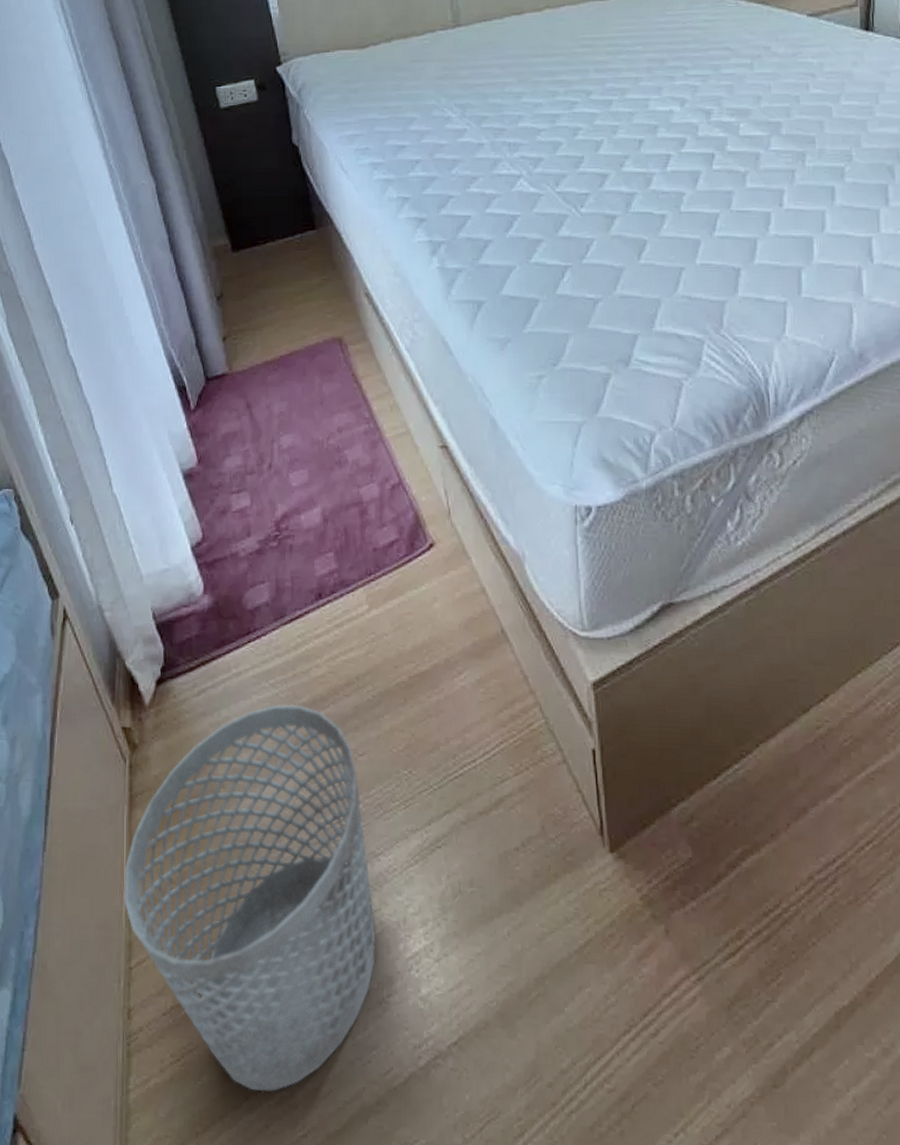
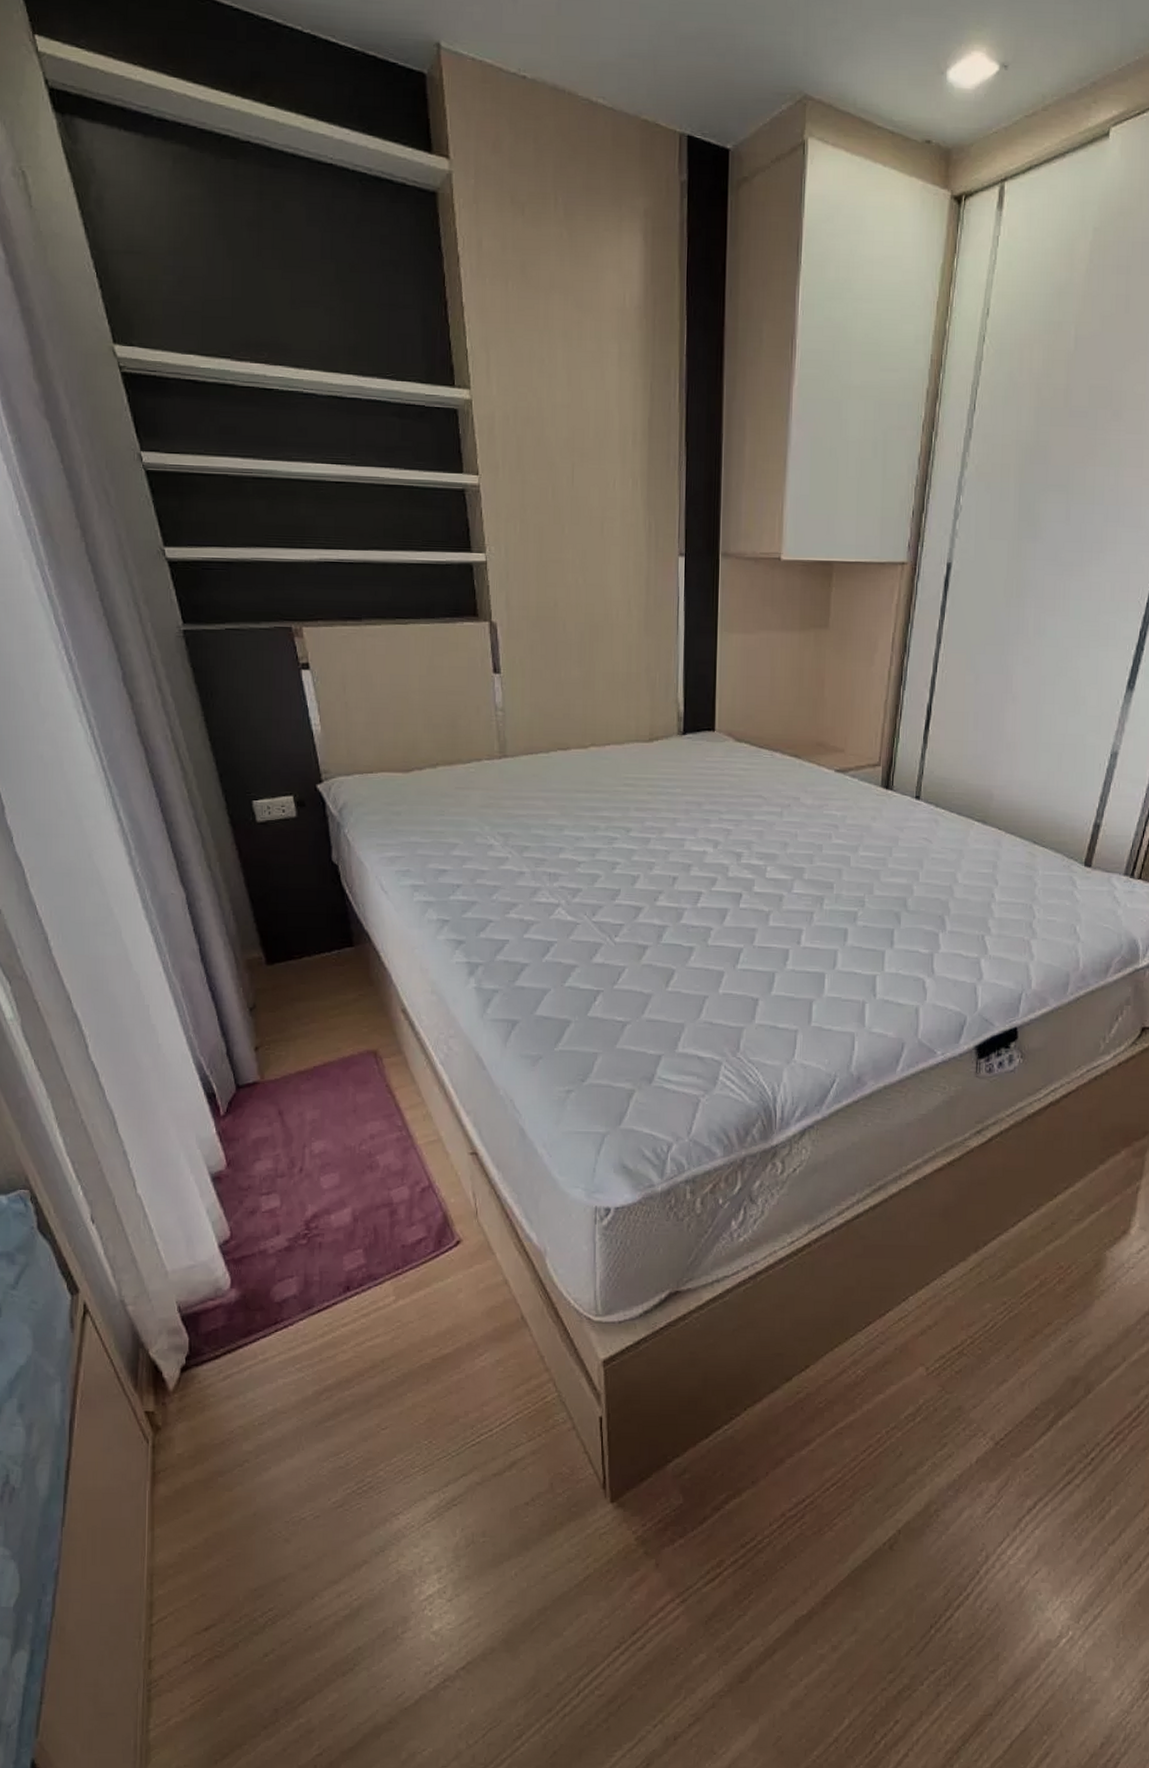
wastebasket: present [124,705,377,1092] -> none [145,1387,393,1721]

